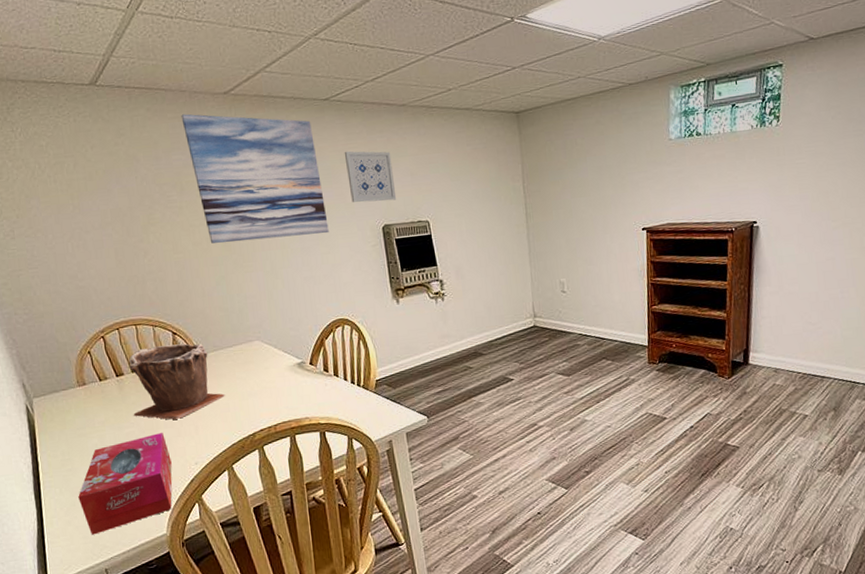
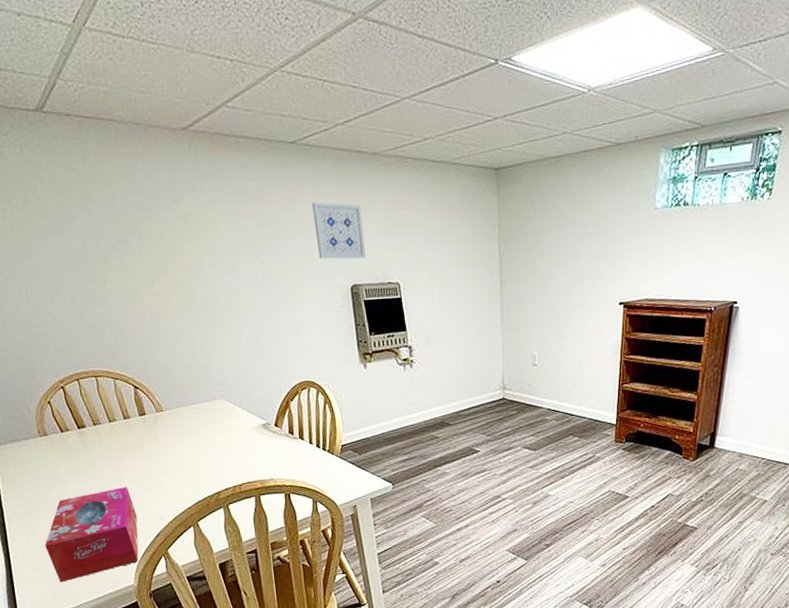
plant pot: present [128,343,226,420] -> none [89,398,190,475]
wall art: present [181,114,329,243] -> none [136,150,295,296]

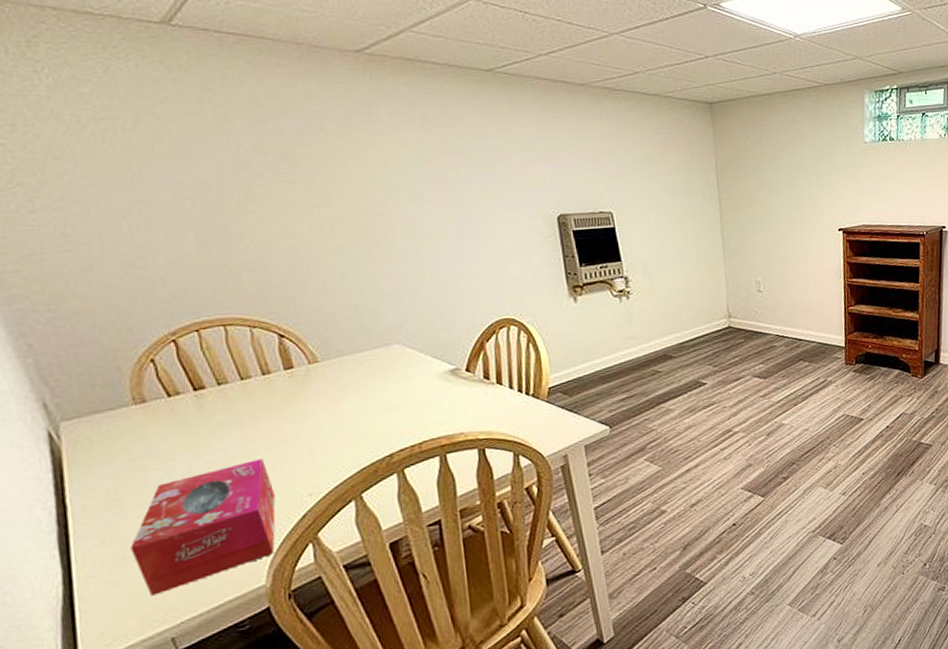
wall art: present [311,202,367,259] -> none [511,130,575,189]

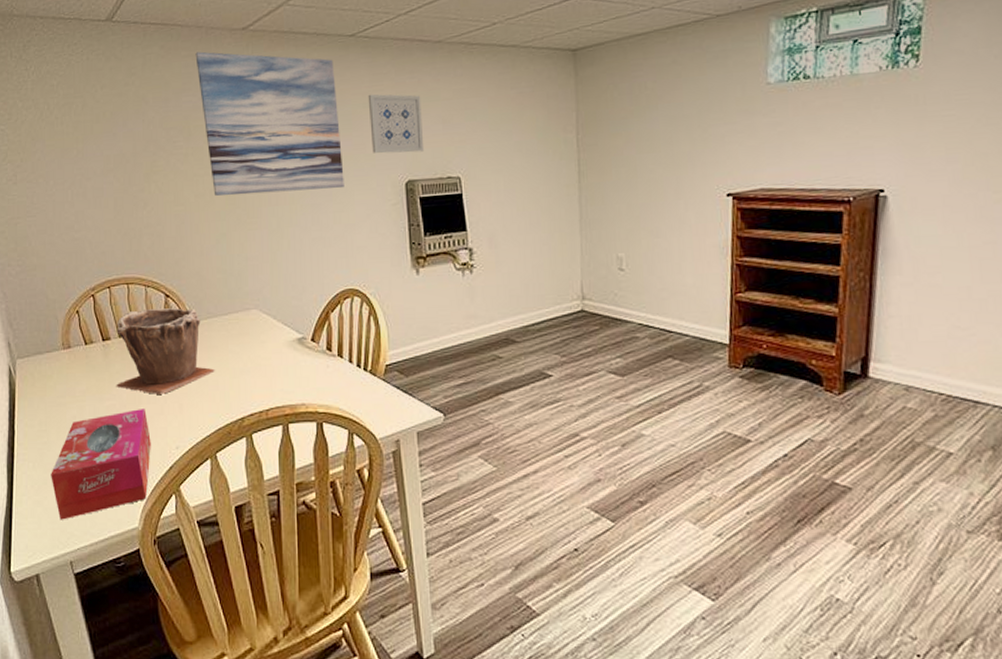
plant pot: none [212,347,354,443] -> present [116,308,216,396]
wall art: none [295,71,492,228] -> present [195,51,344,196]
wall art: none [511,130,575,189] -> present [368,94,425,154]

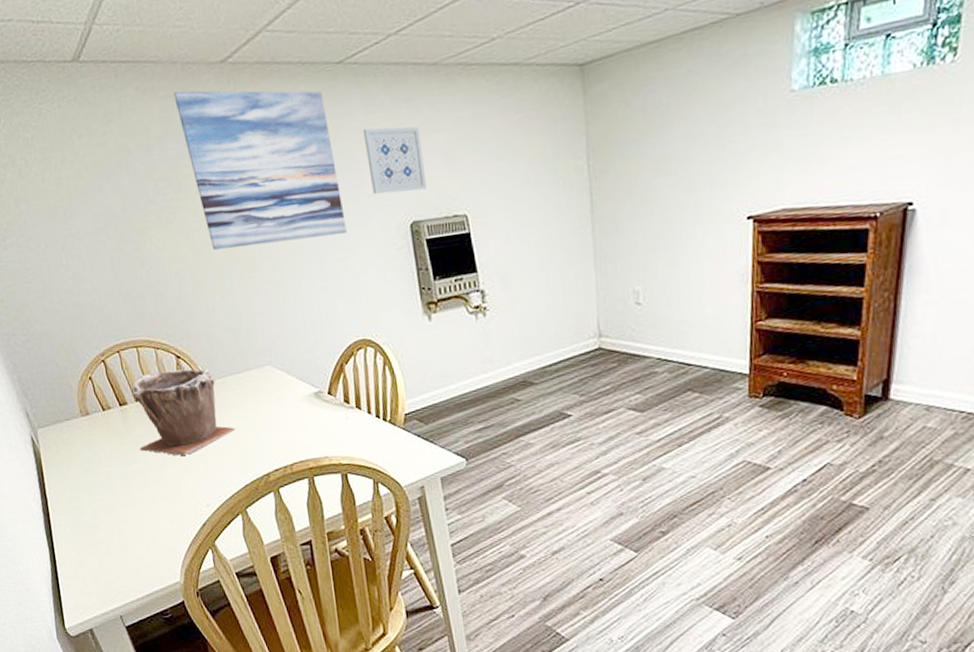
tissue box: present [51,409,151,520] -> none [89,470,185,579]

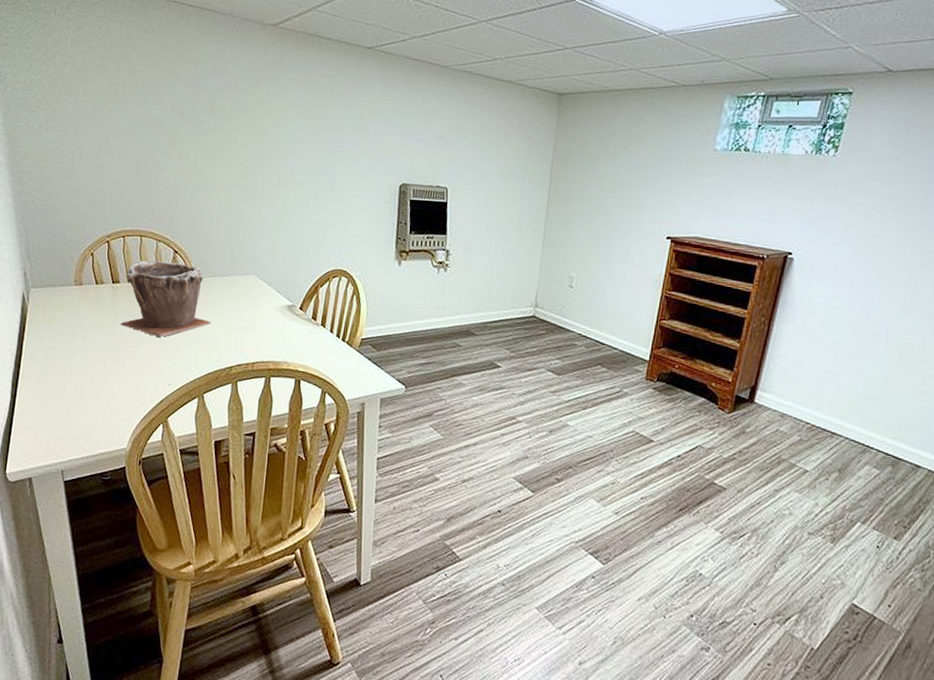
wall art: present [173,90,347,250] -> none [227,39,351,182]
wall art: present [362,126,428,194] -> none [374,102,423,161]

